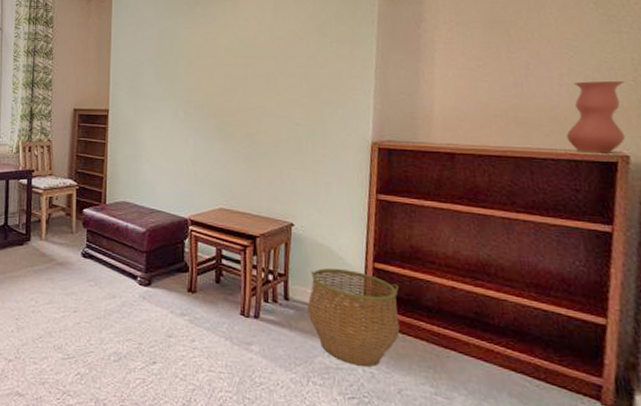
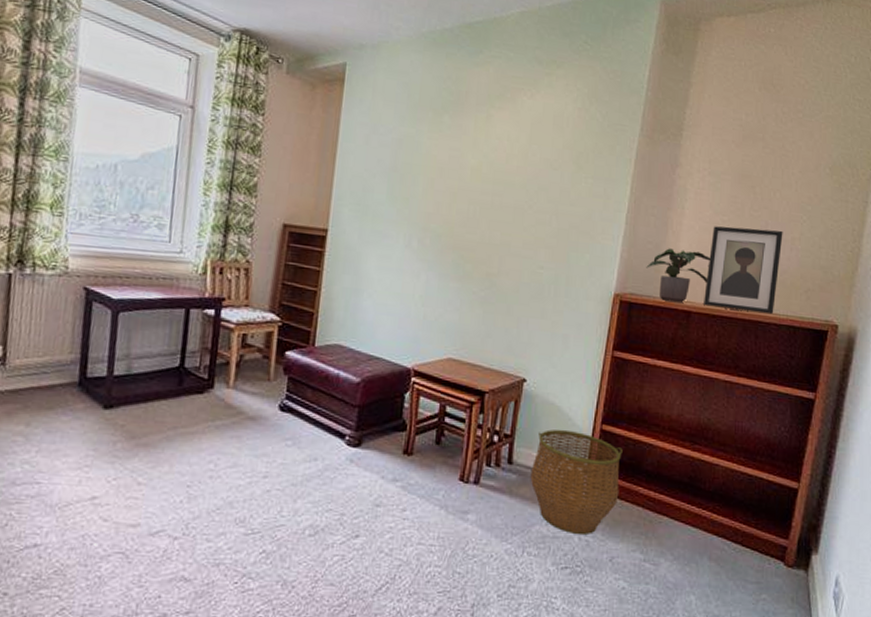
potted plant: none [401,96,469,146] -> present [646,248,710,304]
picture frame: none [466,68,549,150] -> present [704,226,783,315]
vase: present [566,80,626,153] -> none [790,247,844,322]

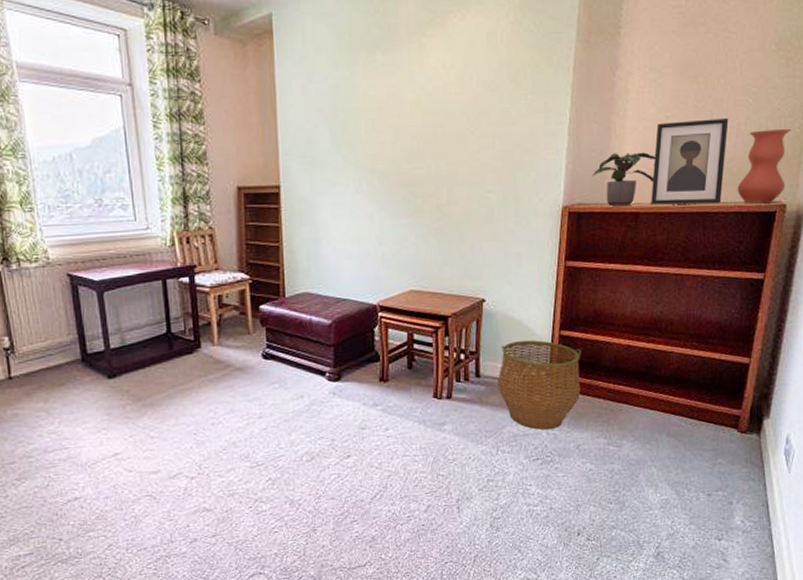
vase: none [790,247,844,322] -> present [737,128,792,204]

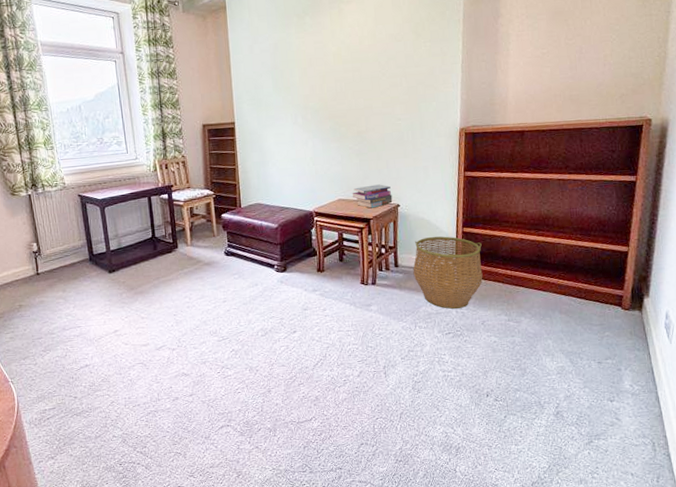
books: none [426,273,477,303] -> present [352,184,393,209]
potted plant: present [592,152,656,207] -> none [483,82,536,127]
picture frame: present [651,117,729,205] -> none [533,51,596,124]
vase: present [737,128,792,204] -> none [607,56,652,120]

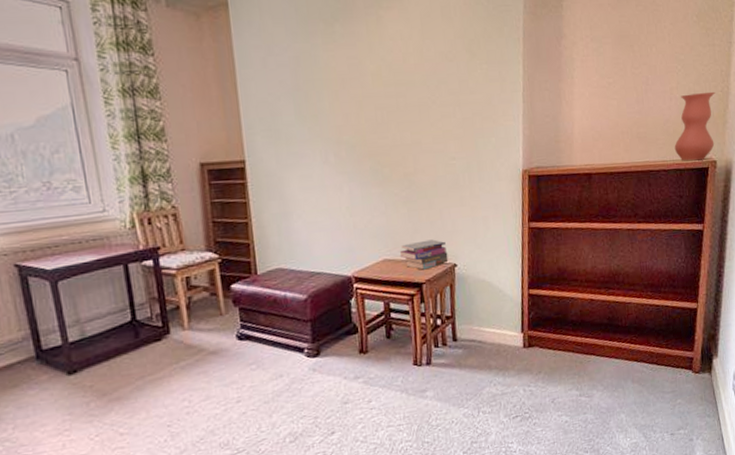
basket: present [413,236,483,309] -> none [474,300,552,388]
vase: none [607,56,652,120] -> present [674,91,716,162]

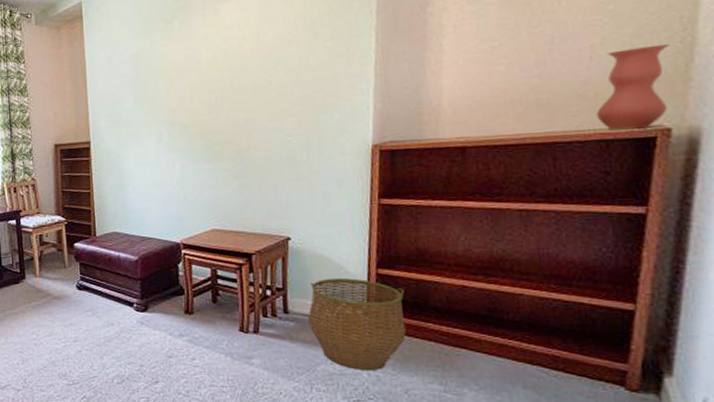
books: present [399,239,449,270] -> none [228,212,281,241]
basket: none [474,300,552,388] -> present [308,277,407,370]

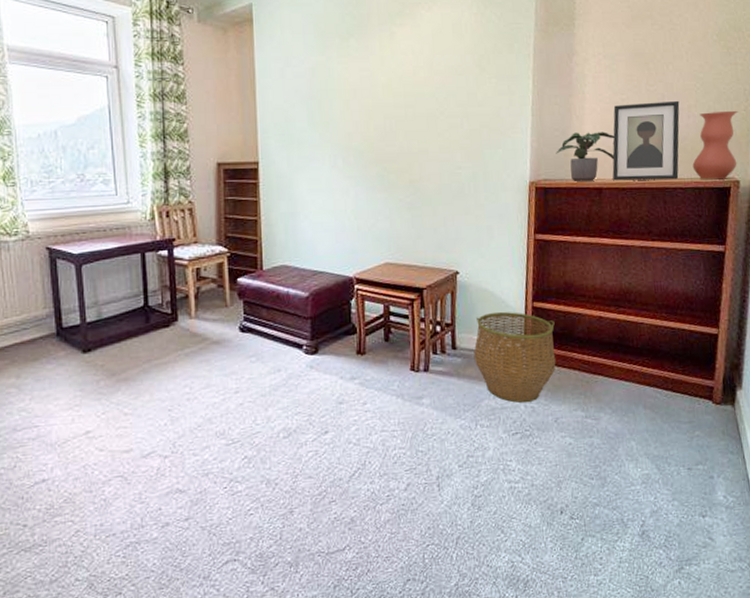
potted plant: none [405,85,483,142] -> present [556,132,614,182]
picture frame: none [479,40,578,138] -> present [612,100,680,181]

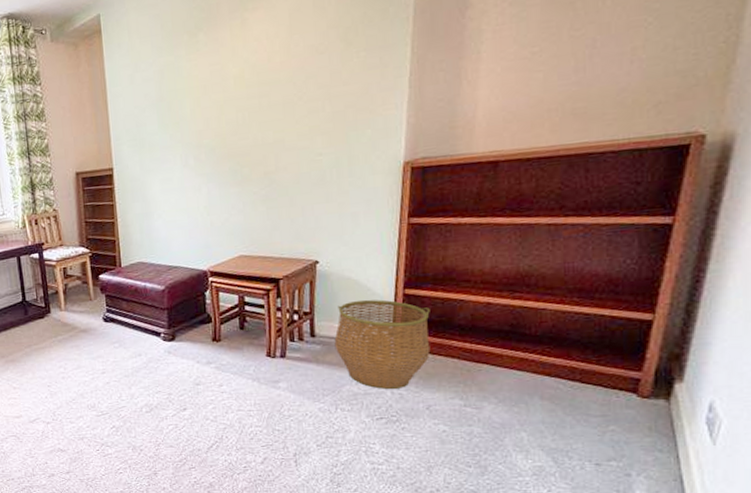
potted plant: present [556,132,614,182] -> none [438,95,519,157]
picture frame: present [612,100,680,181] -> none [514,43,619,152]
vase: present [692,110,738,180] -> none [632,44,713,139]

